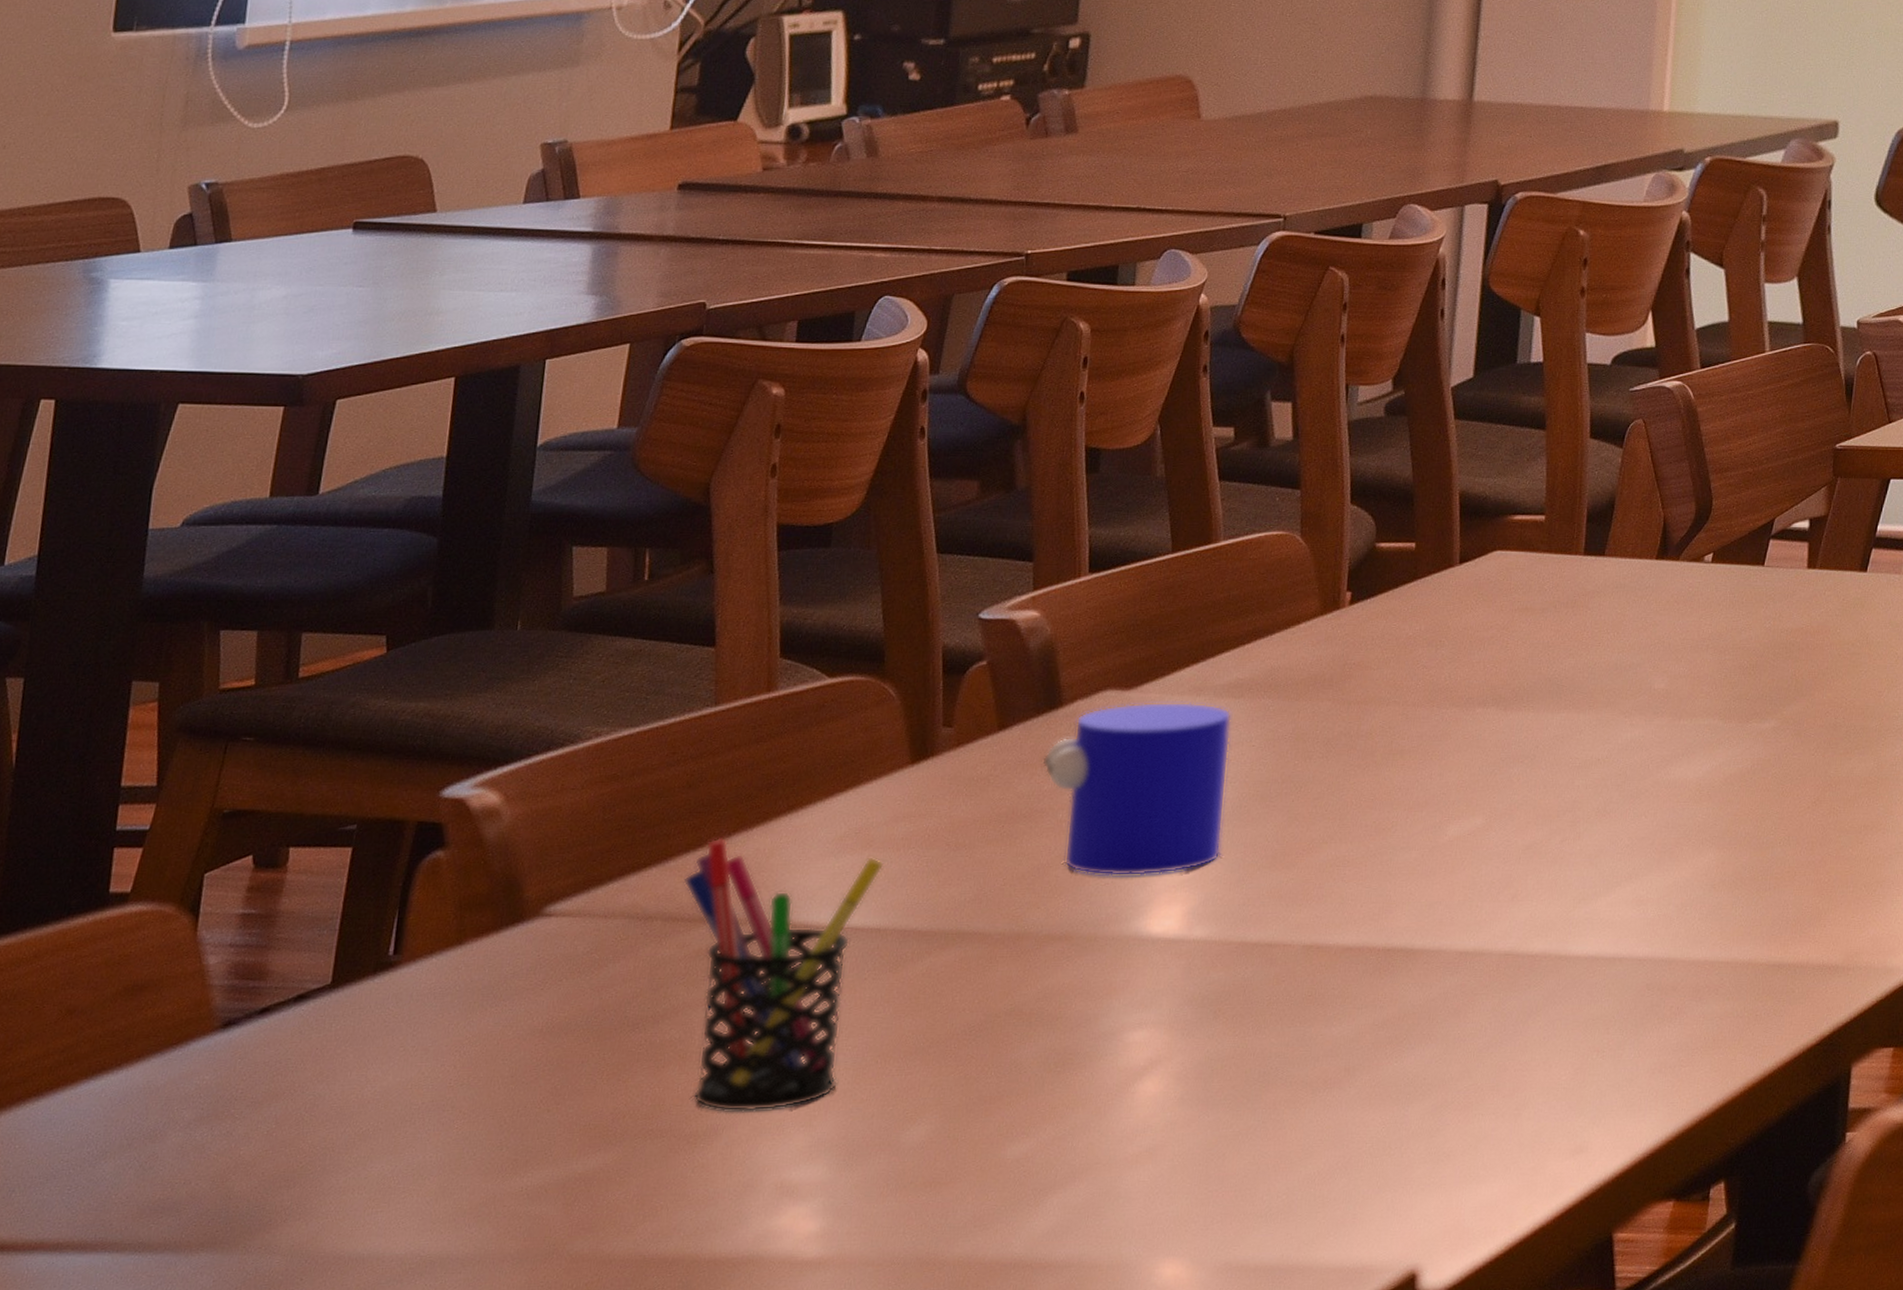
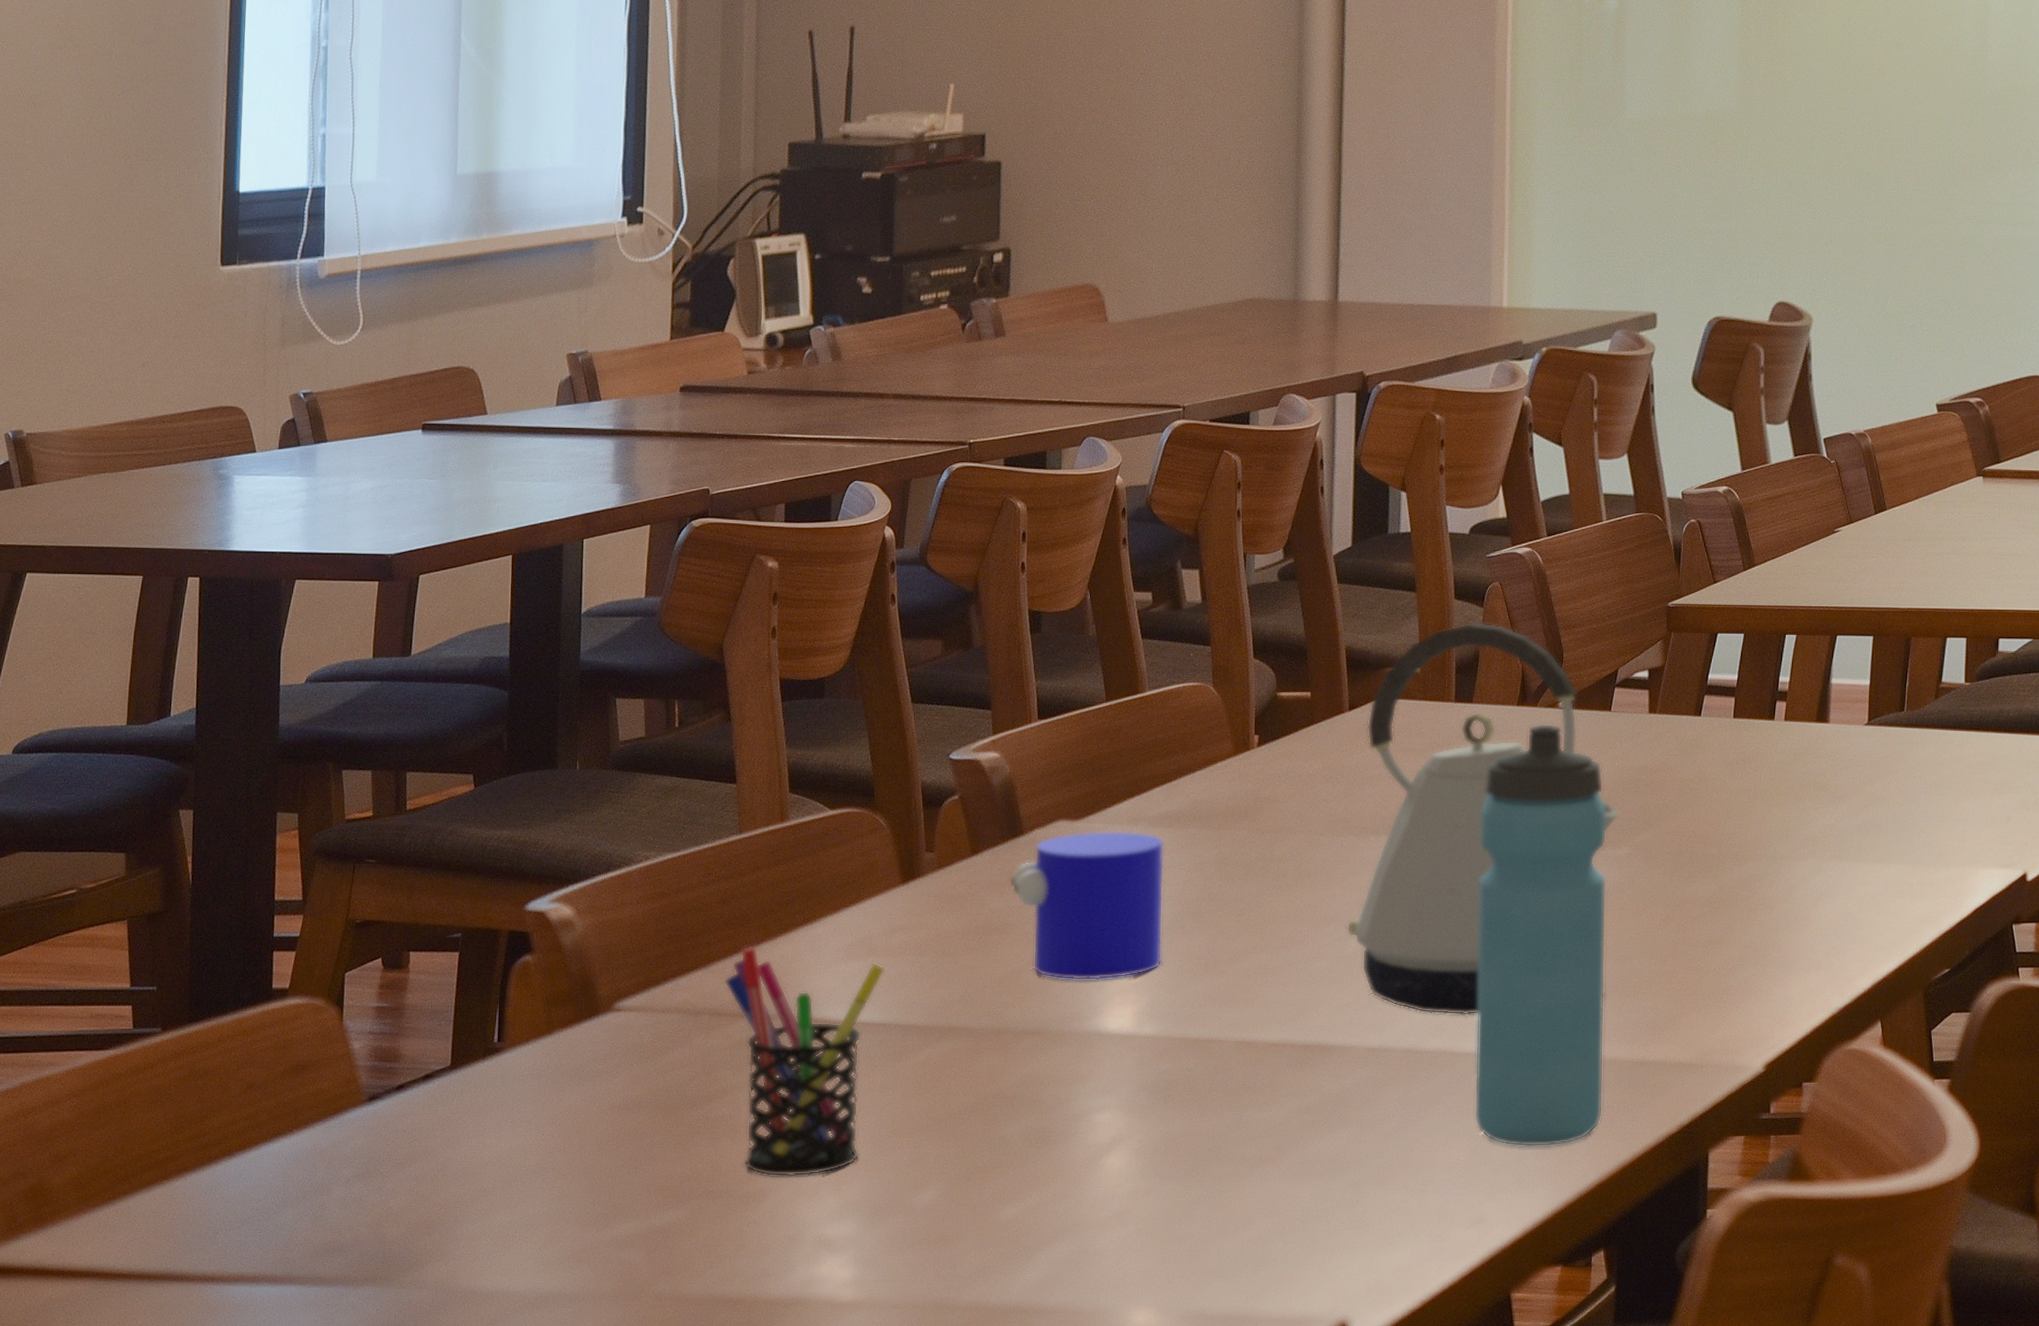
kettle: none [1442,464,1769,914] -> present [1346,622,1620,1016]
water bottle: none [1580,579,1753,1064] -> present [1474,723,1607,1147]

